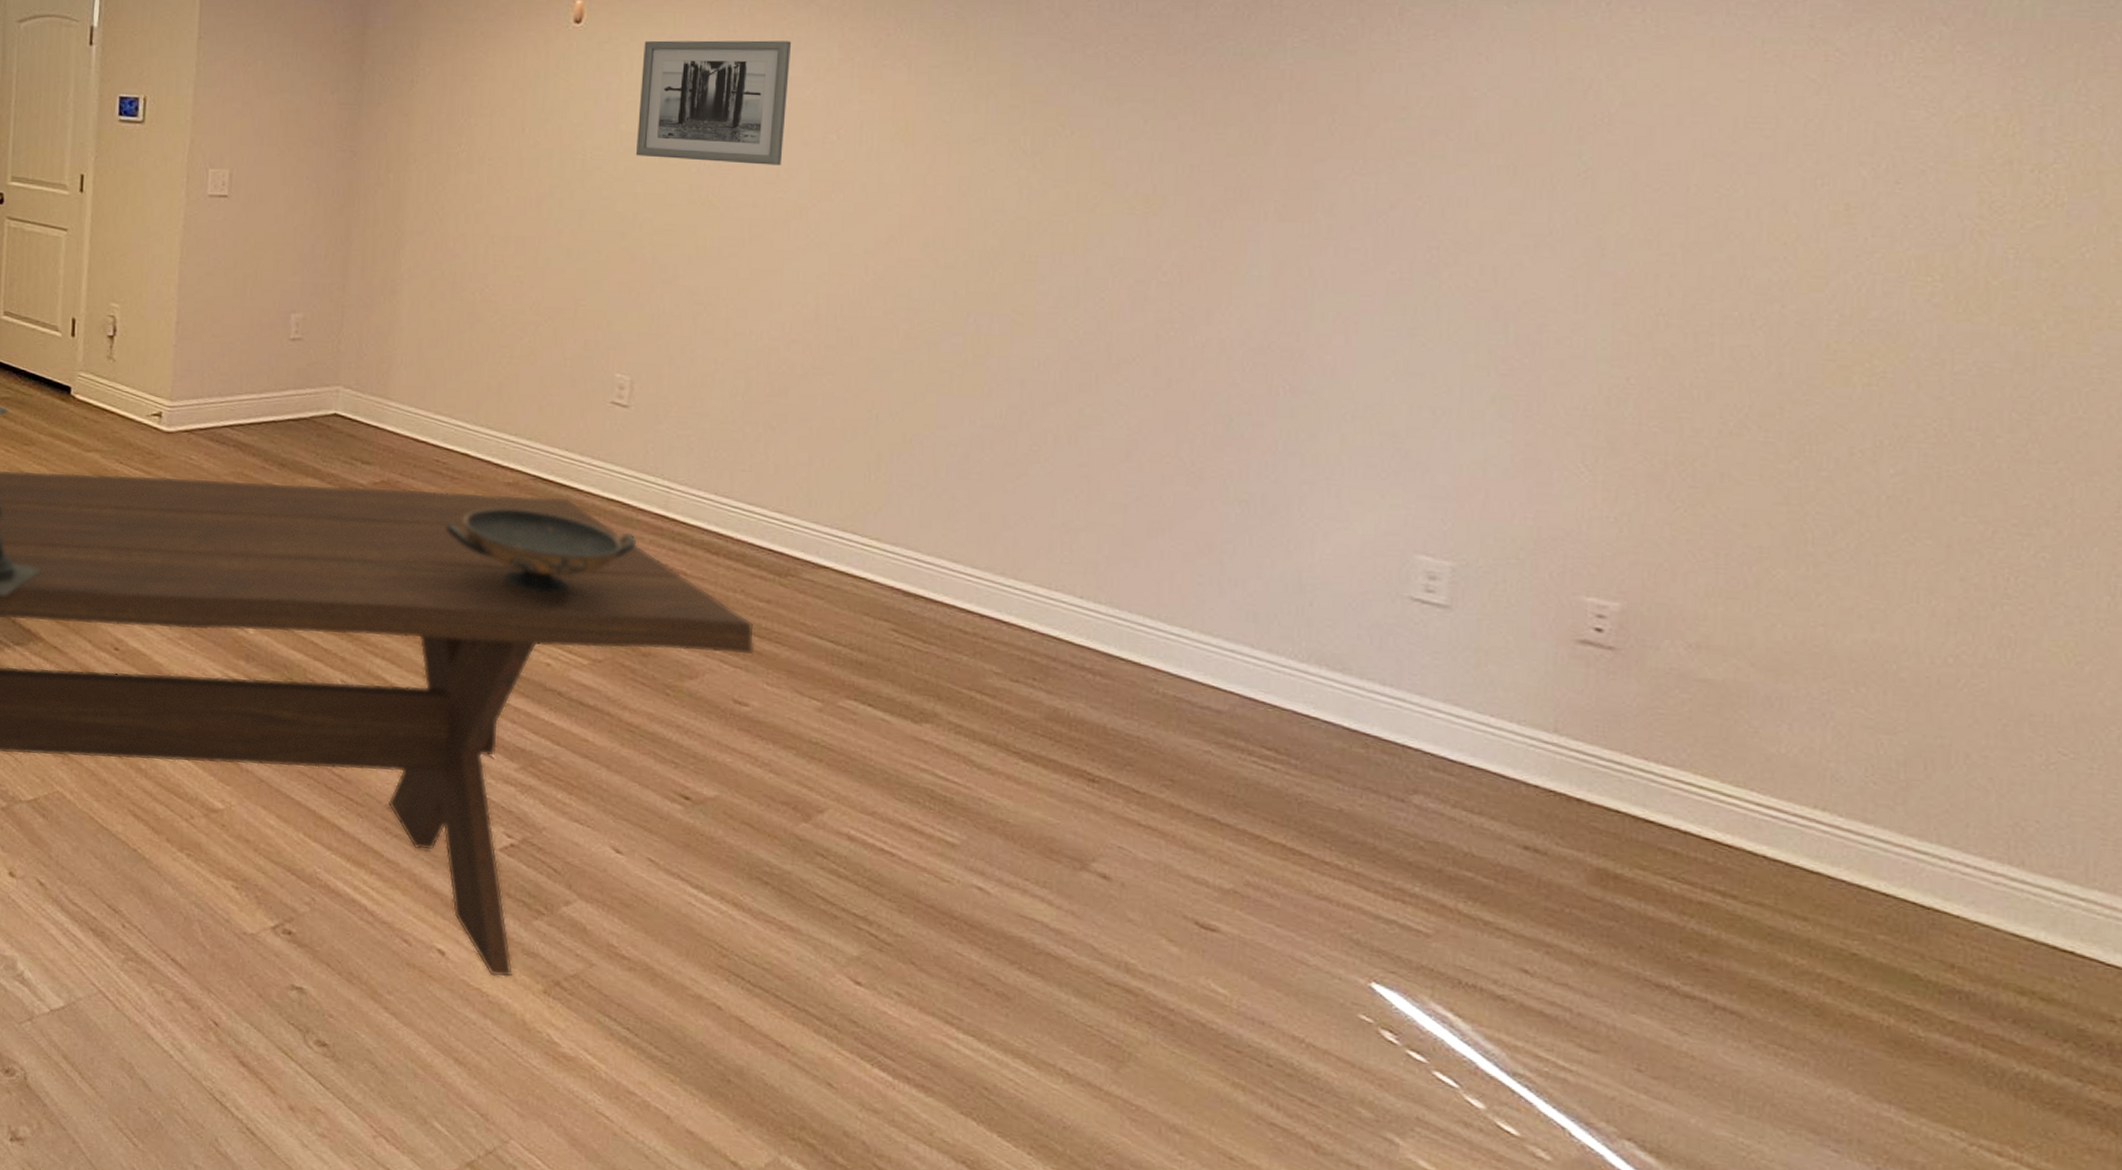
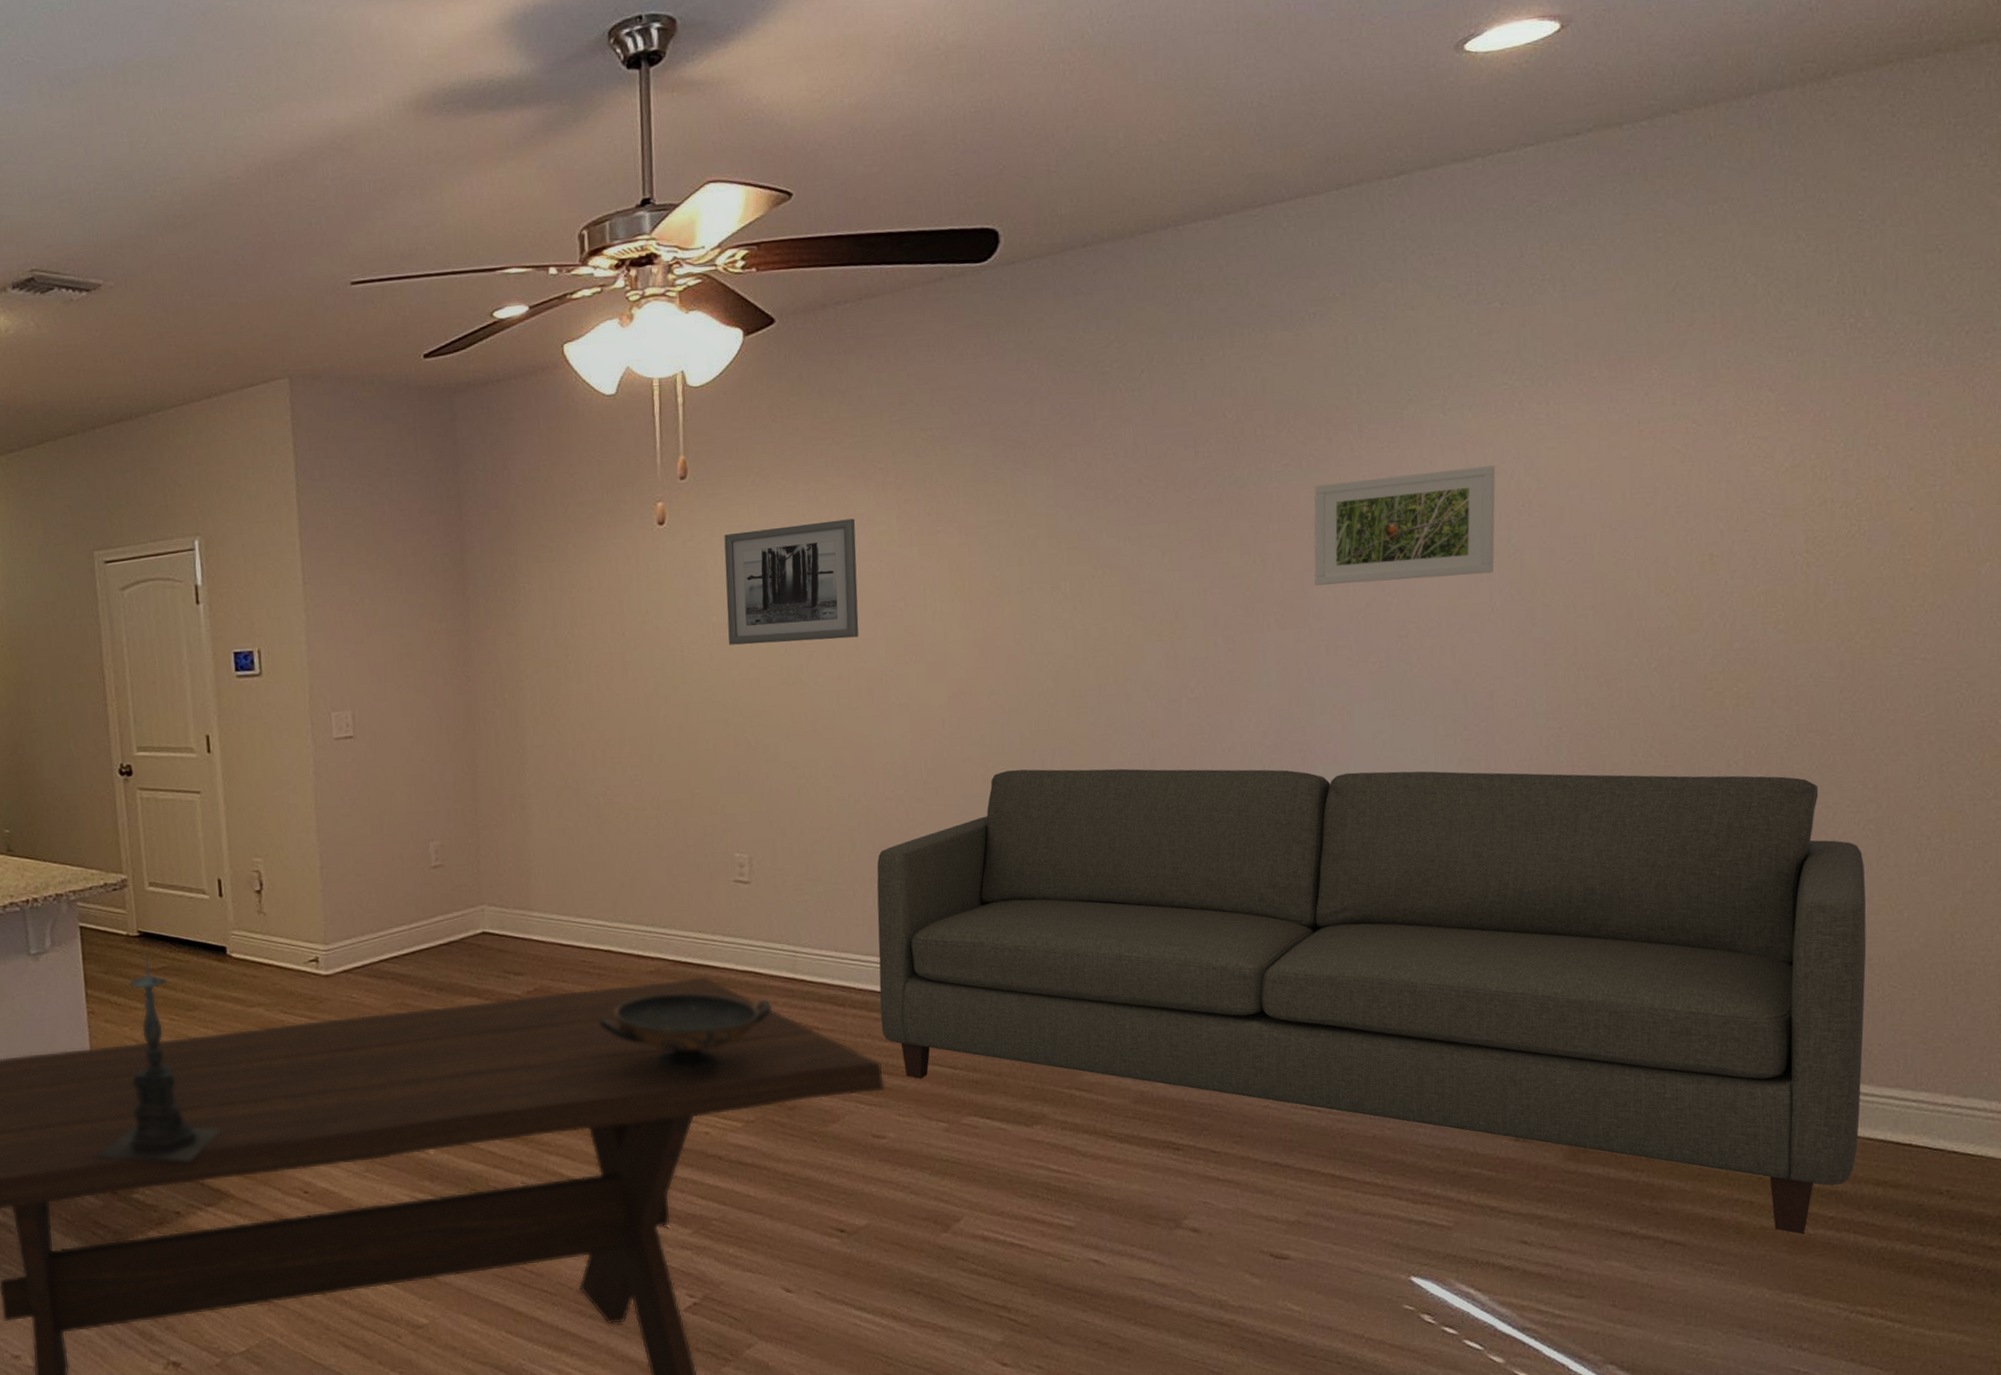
sofa: none [757,330,2032,1035] -> present [877,768,1867,1235]
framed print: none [1328,67,1569,191] -> present [1314,465,1495,586]

